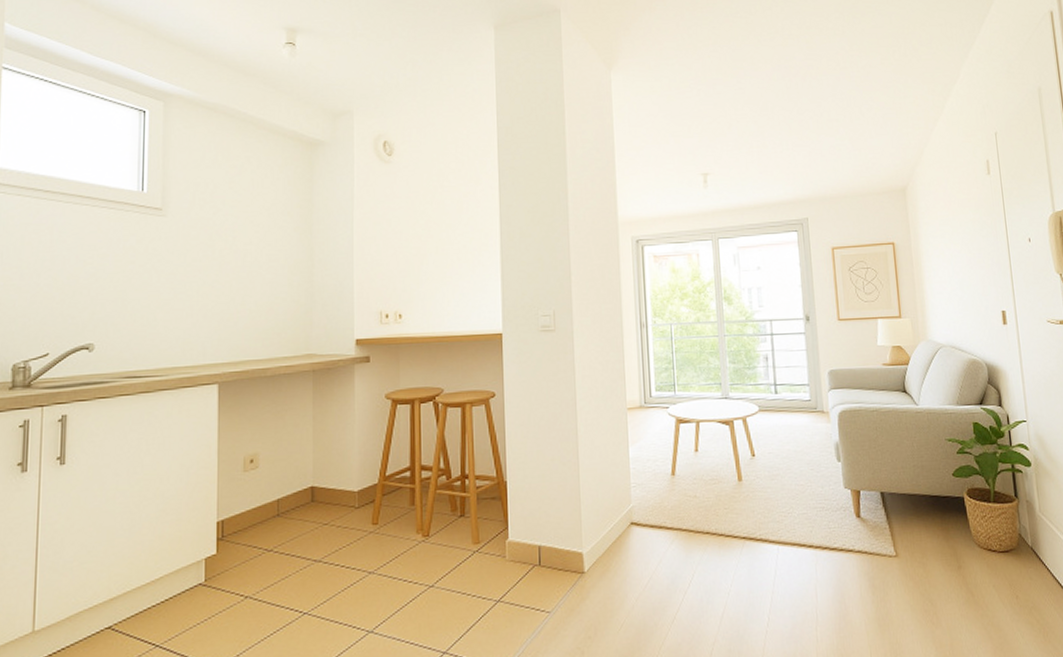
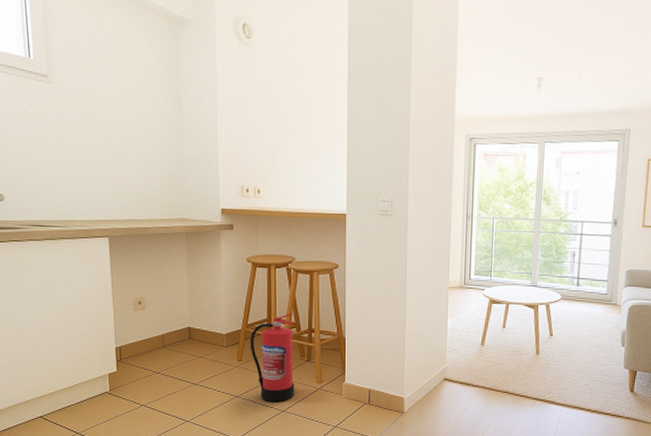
fire extinguisher: none [389,457,446,575] -> present [250,314,295,401]

